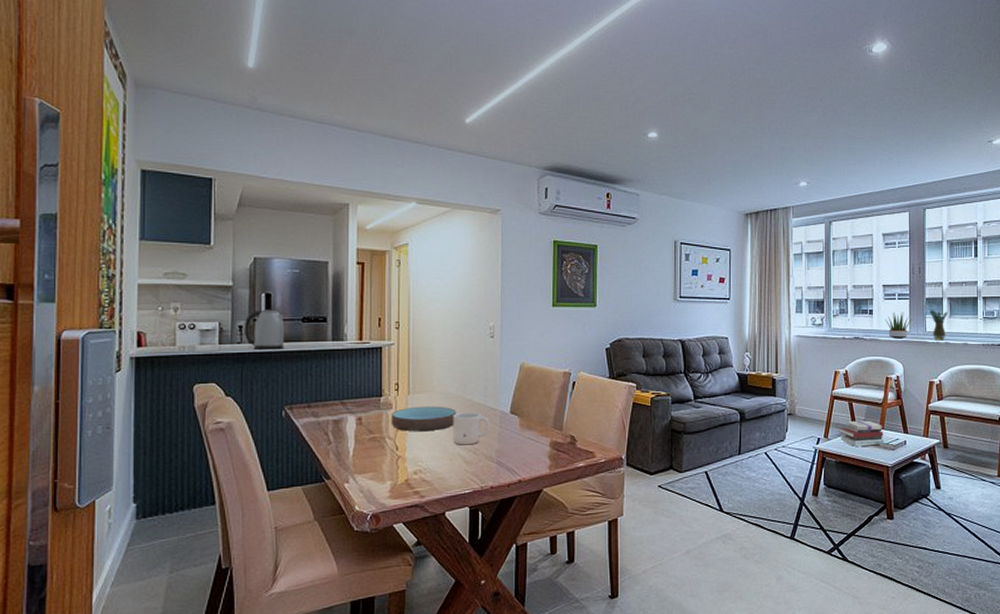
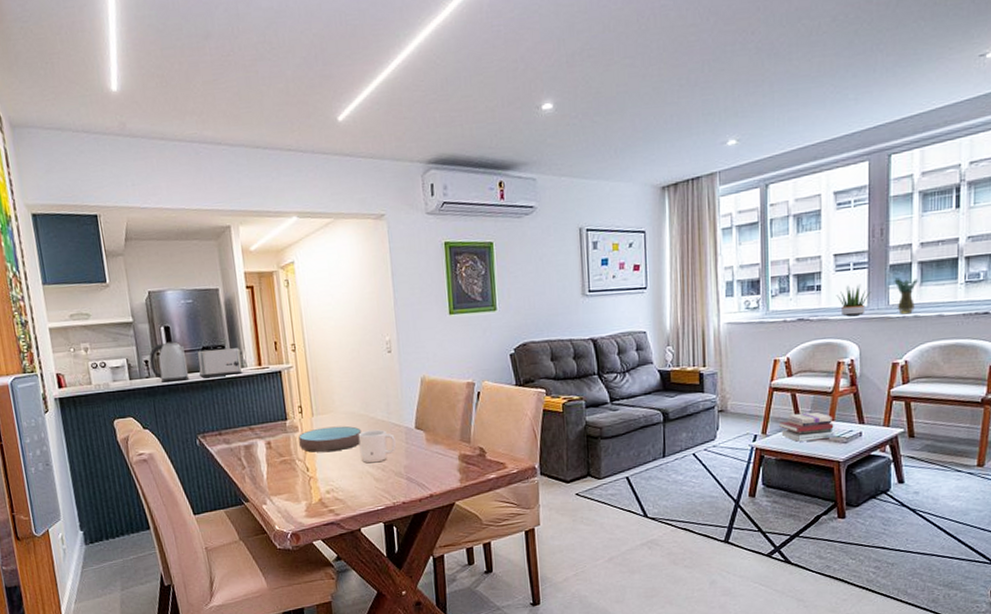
toaster: none [296,320,345,349] -> present [196,348,243,379]

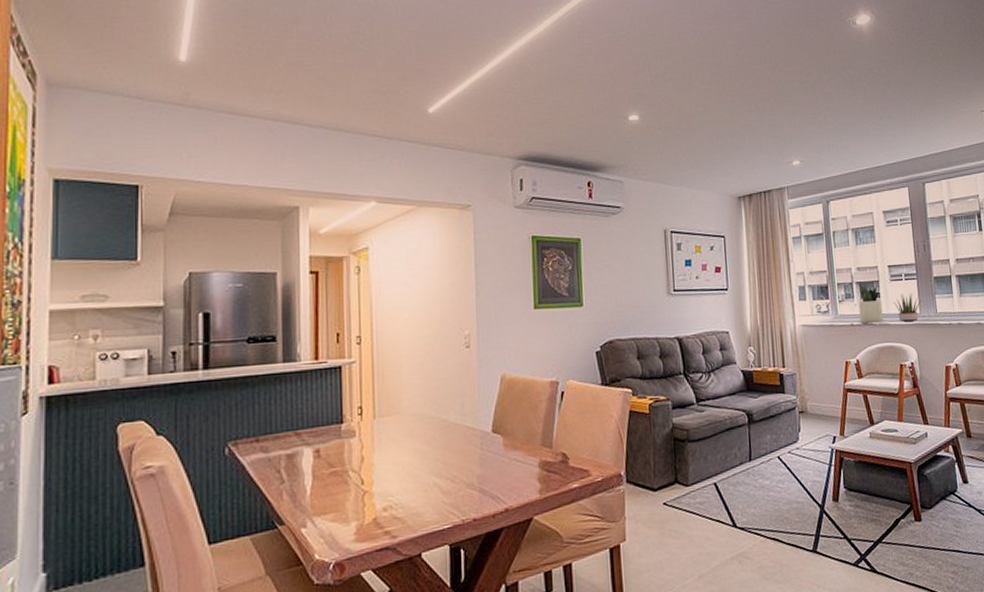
kettle: present [149,341,189,383] -> none [178,330,227,378]
toaster: present [196,348,243,379] -> none [240,339,298,374]
bowl: present [298,425,362,453] -> none [355,429,431,462]
mug: present [358,429,396,464] -> none [426,433,469,474]
books: present [779,411,834,442] -> none [855,412,904,443]
planter: none [792,276,826,320] -> present [858,284,886,324]
vase: present [894,277,918,315] -> none [938,288,958,322]

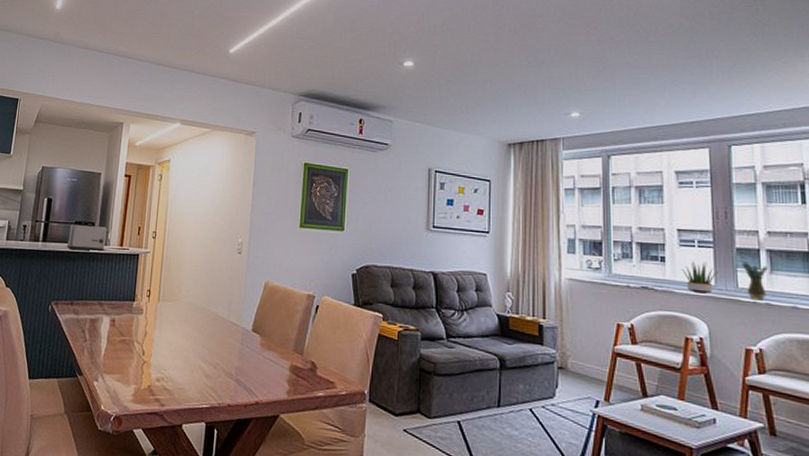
toaster: none [240,339,298,374] -> present [67,224,109,252]
planter: present [858,284,886,324] -> none [635,246,671,290]
vase: none [938,288,958,322] -> present [741,261,768,301]

